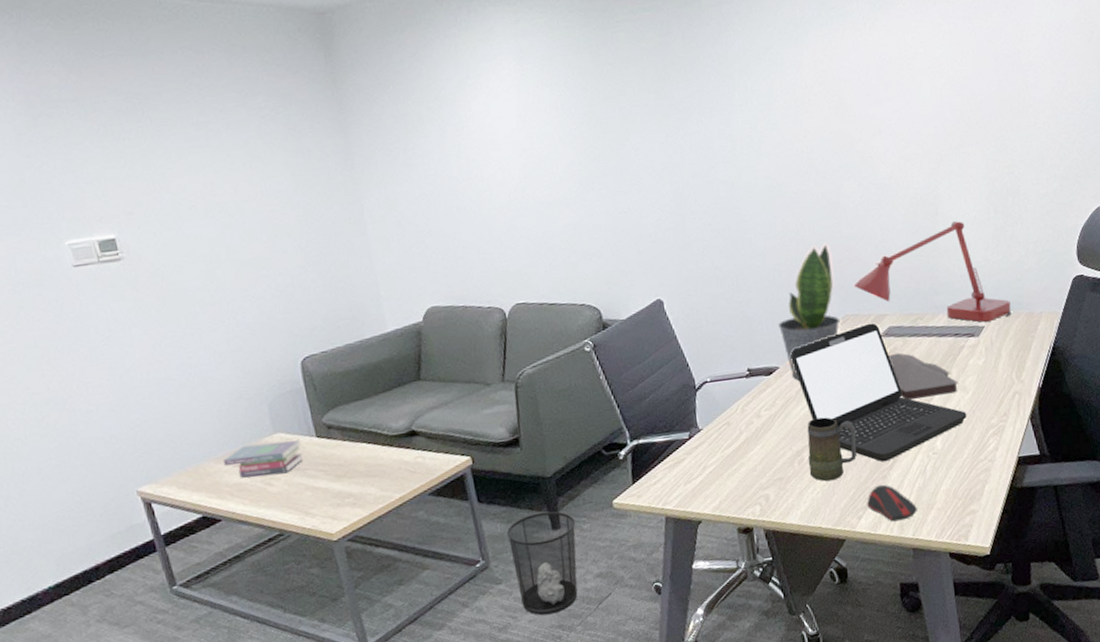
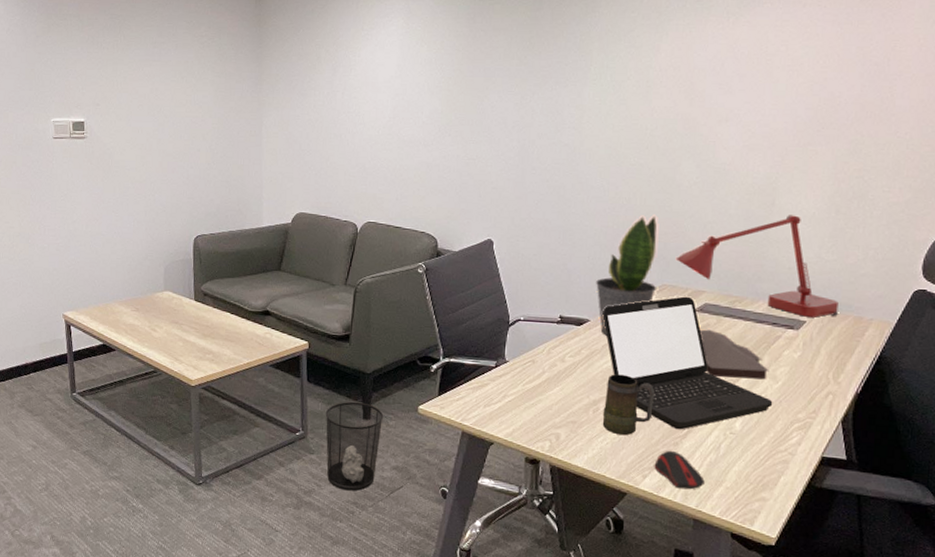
books: present [224,440,302,478] -> none [126,296,182,324]

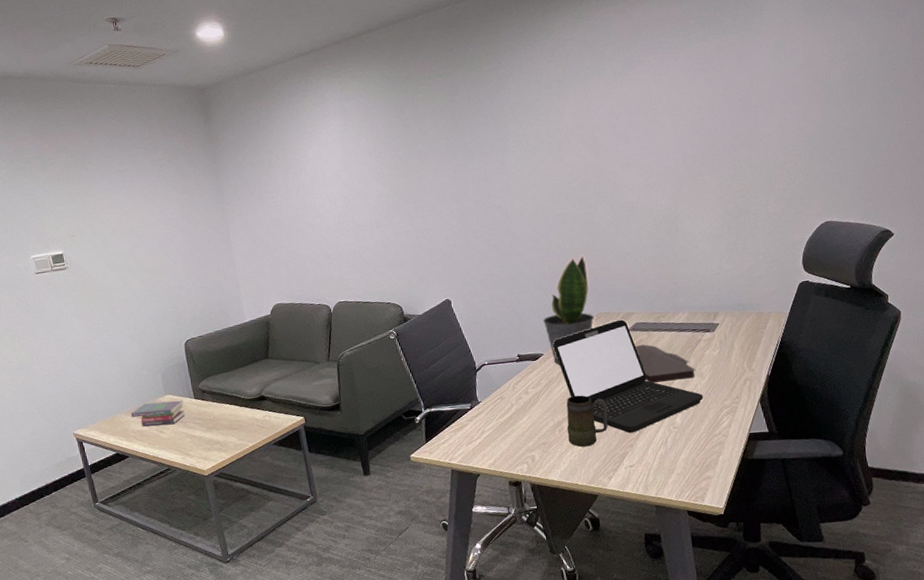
books: none [126,296,182,324] -> present [131,400,184,427]
waste bin: present [325,401,384,491] -> none [329,461,383,541]
computer mouse: present [654,450,705,490] -> none [616,451,660,483]
desk lamp: present [675,215,839,318] -> none [605,236,743,320]

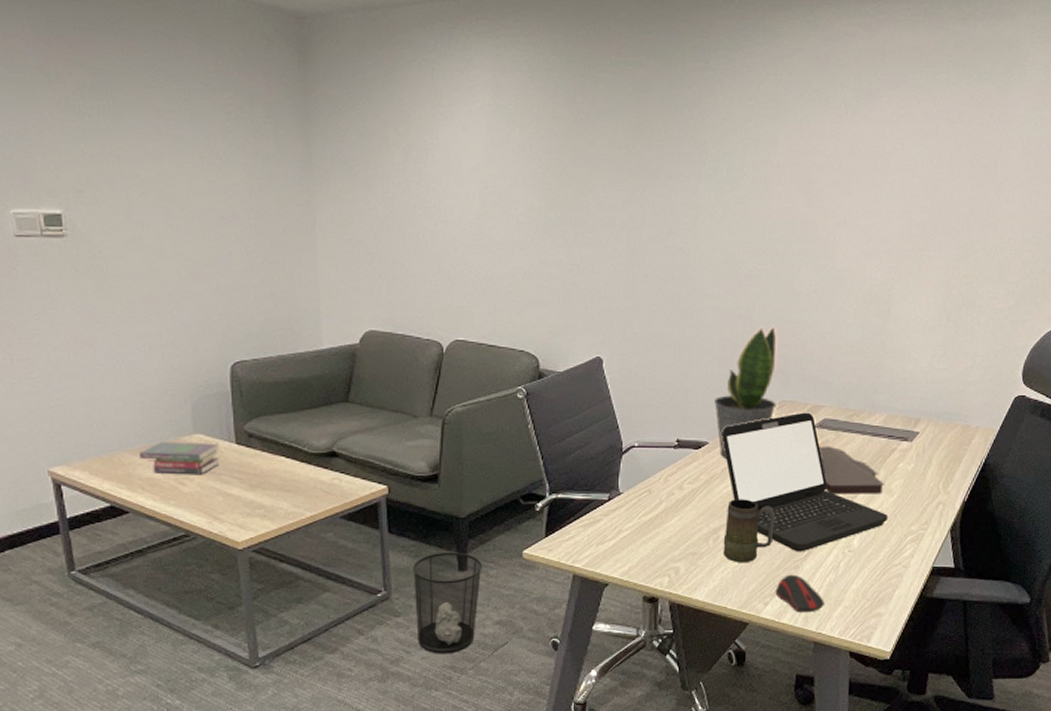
waste bin: none [329,461,383,541] -> present [412,552,483,654]
computer mouse: none [616,451,660,483] -> present [775,574,824,613]

